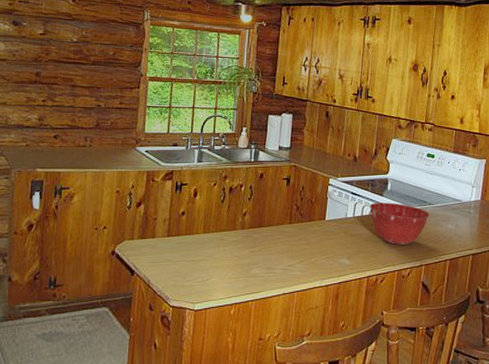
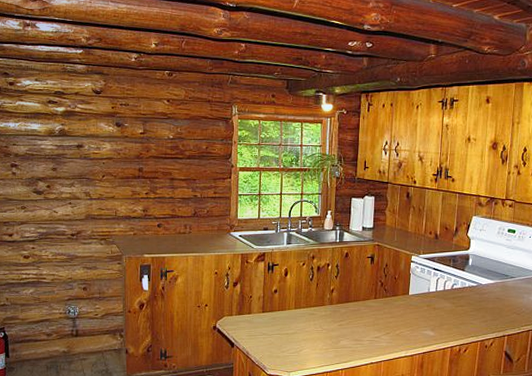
mixing bowl: present [369,202,430,245] -> none [451,277,511,317]

